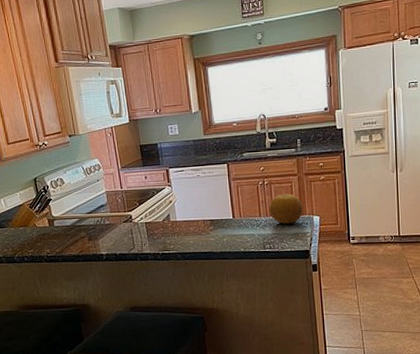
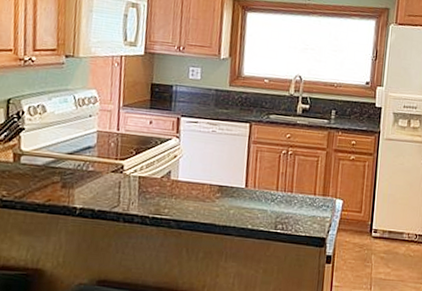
fruit: present [269,193,303,224] -> none [288,168,327,204]

